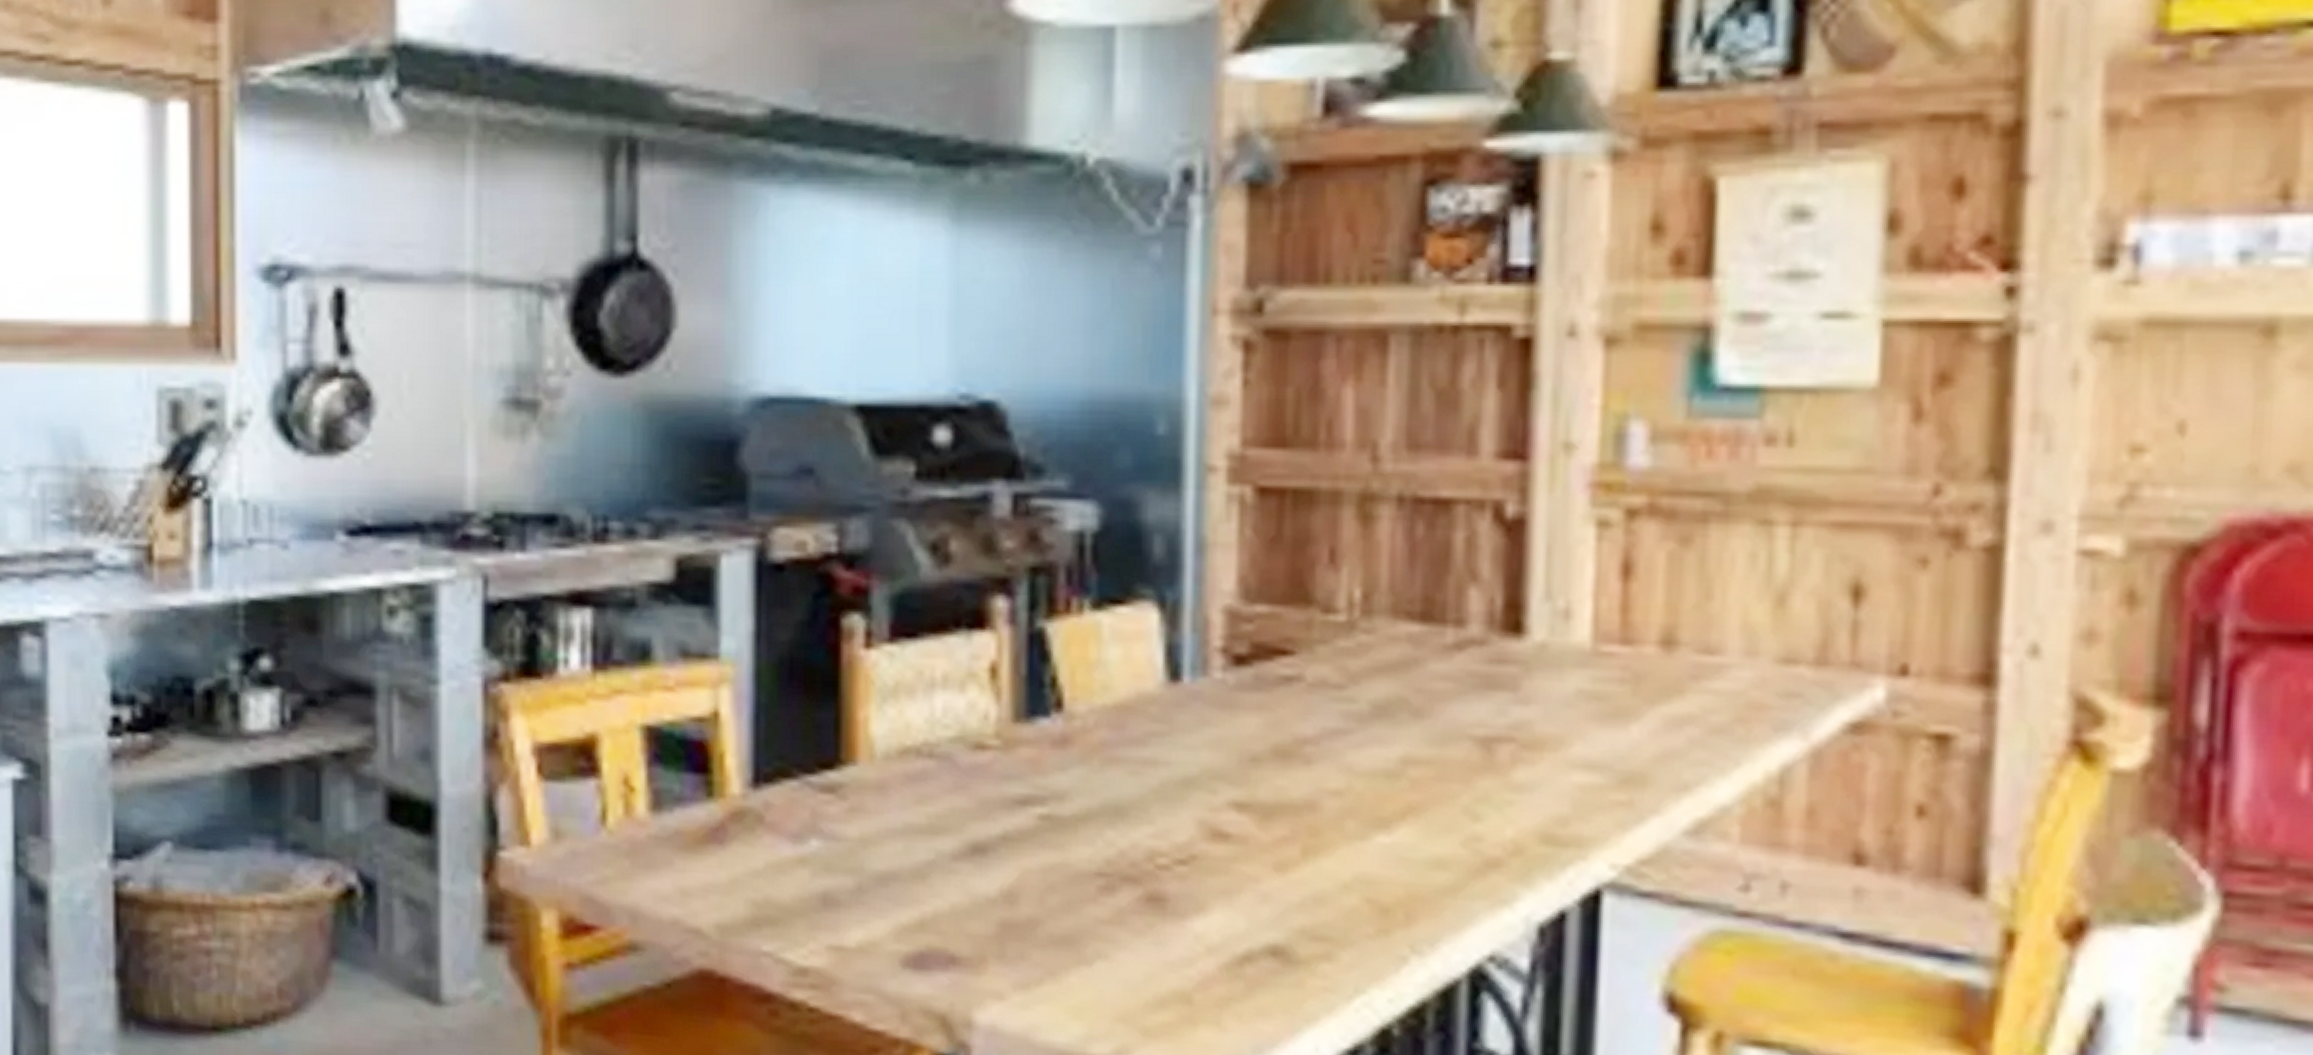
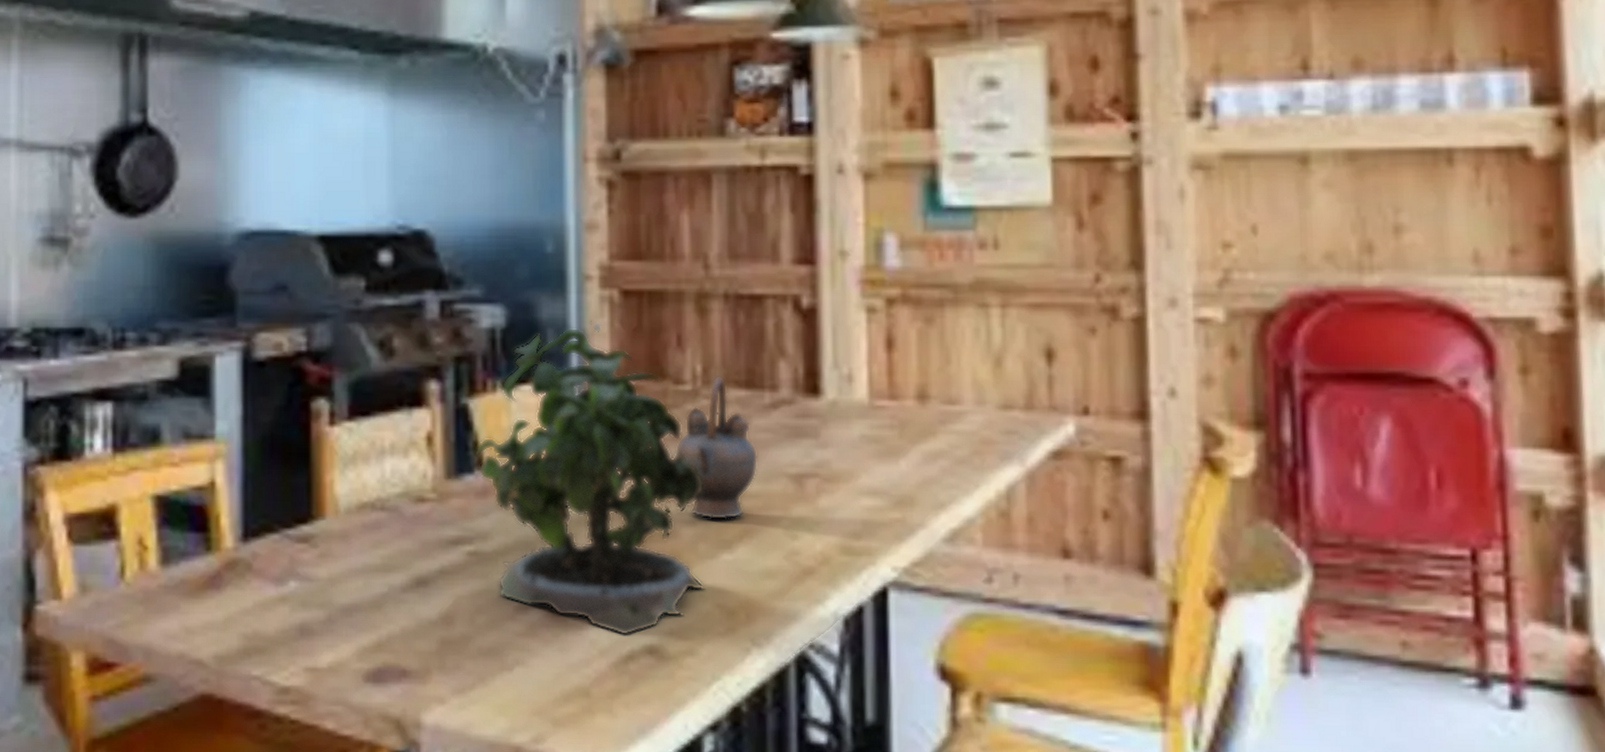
potted plant: none [1053,526,1356,932] -> present [475,321,706,637]
teapot: none [1317,604,1433,792] -> present [674,376,759,520]

